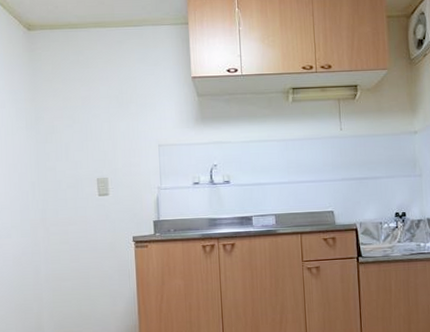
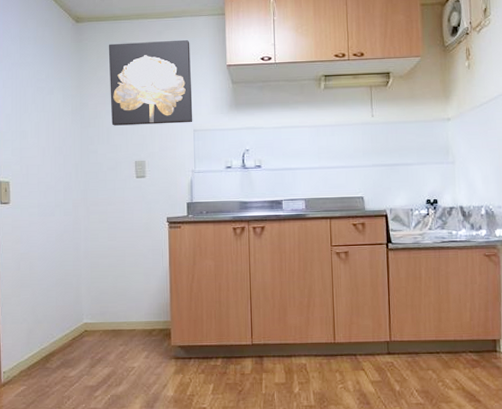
wall art: none [64,51,158,141] -> present [108,40,193,126]

